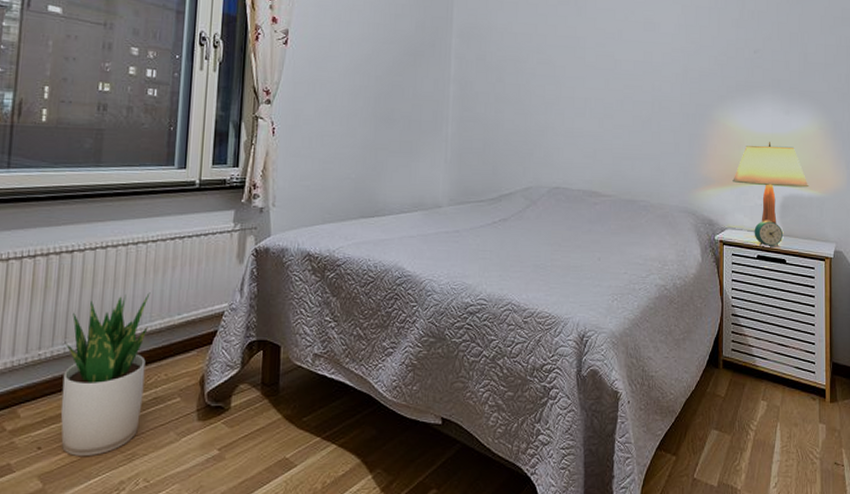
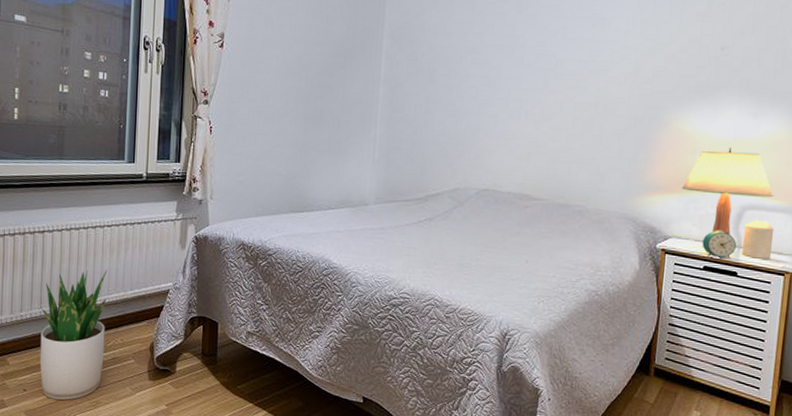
candle: none [788,209,813,246] -> present [742,220,775,259]

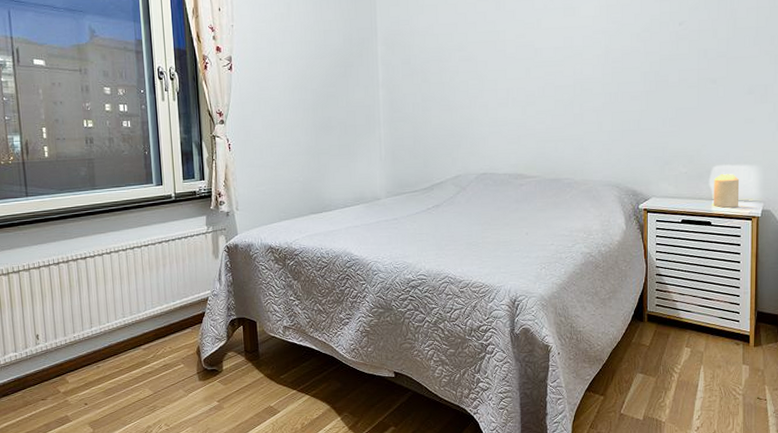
planter: present [39,269,108,401] -> none [91,285,156,410]
table lamp: present [682,147,774,247] -> none [656,112,737,203]
alarm clock: present [702,230,736,258] -> none [678,186,708,211]

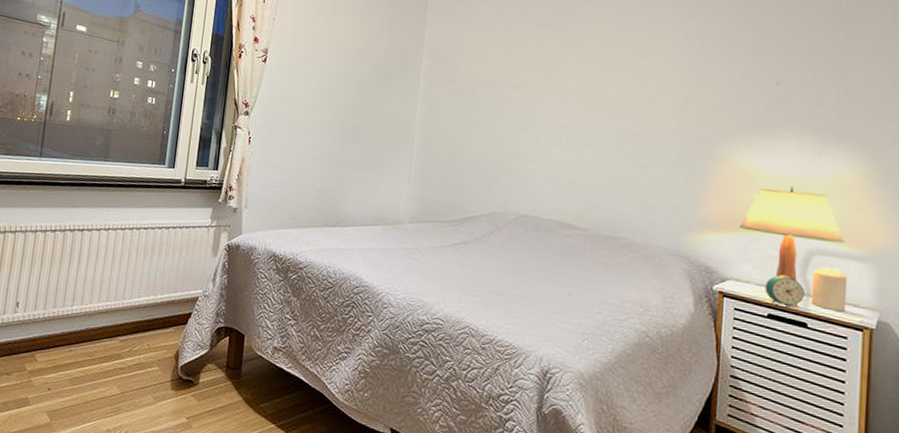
table lamp: none [656,112,737,203] -> present [739,186,845,293]
alarm clock: none [678,186,708,211] -> present [765,274,804,307]

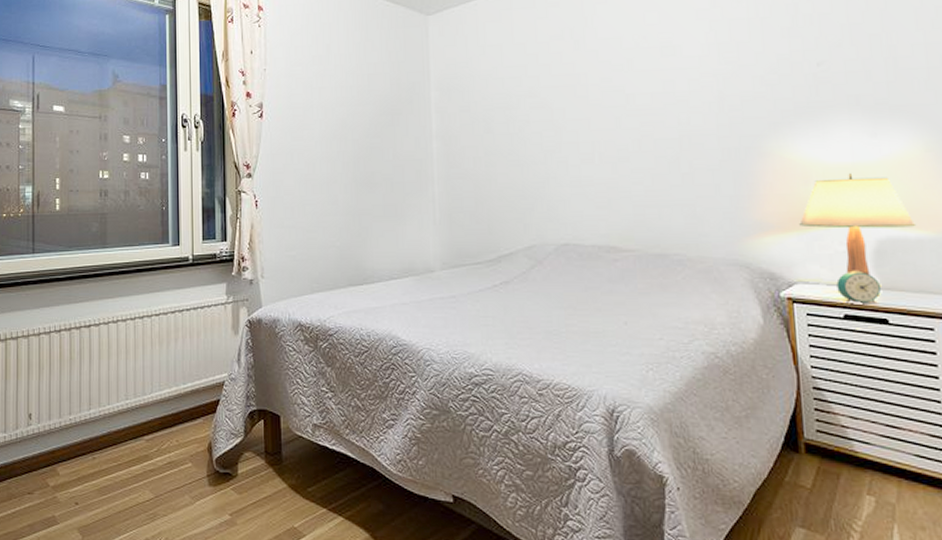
candle: present [811,267,848,312] -> none [886,255,927,301]

